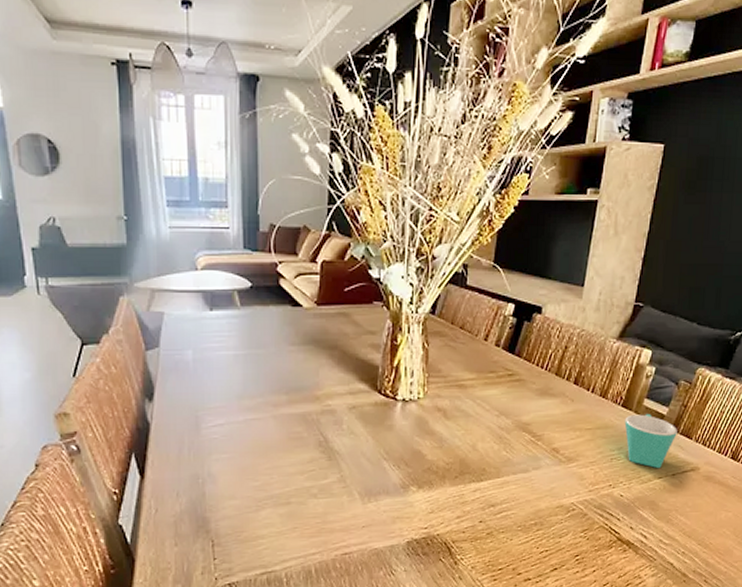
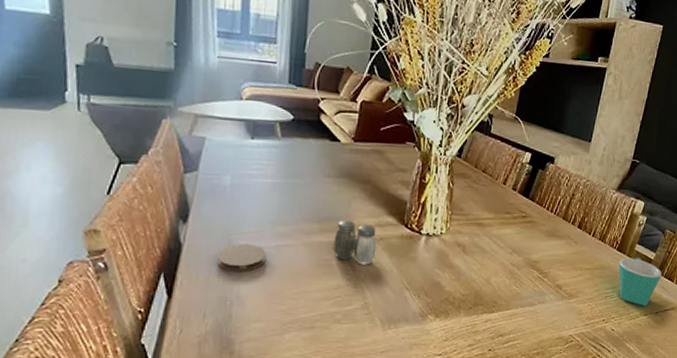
coaster: none [186,419,235,450] -> present [217,243,266,273]
salt and pepper shaker: none [304,389,349,436] -> present [333,219,377,265]

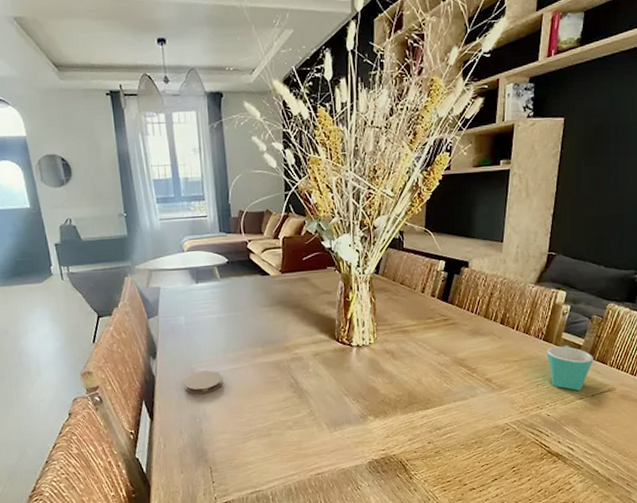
salt and pepper shaker: present [333,219,377,265] -> none [276,341,314,378]

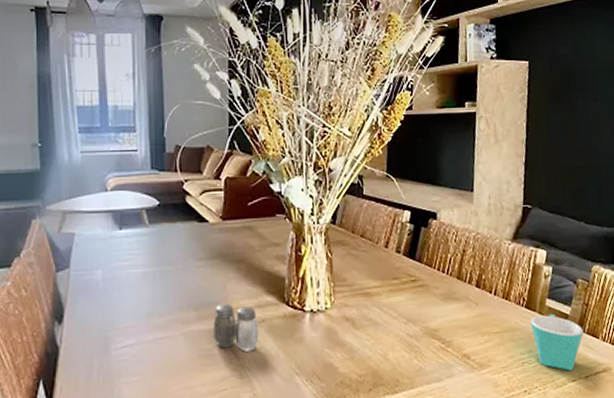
coaster: present [184,370,223,395] -> none [96,339,145,373]
salt and pepper shaker: none [276,341,314,378] -> present [213,303,259,352]

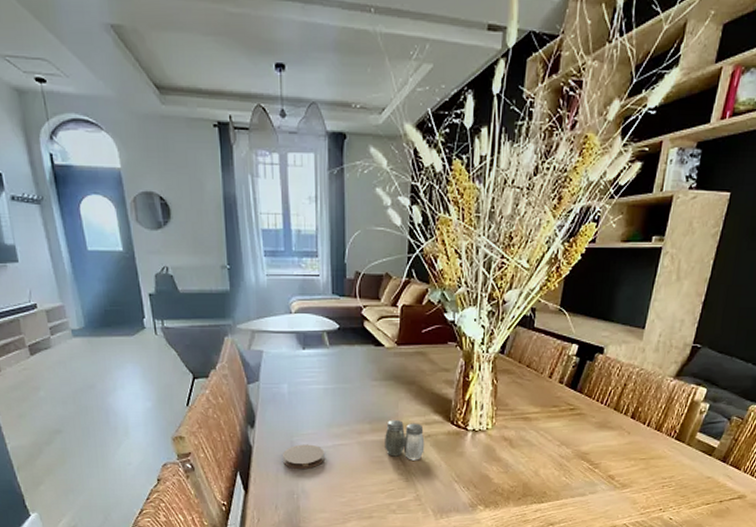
coaster: none [96,339,145,373] -> present [283,444,325,470]
mug: present [530,313,584,371] -> none [677,445,727,495]

